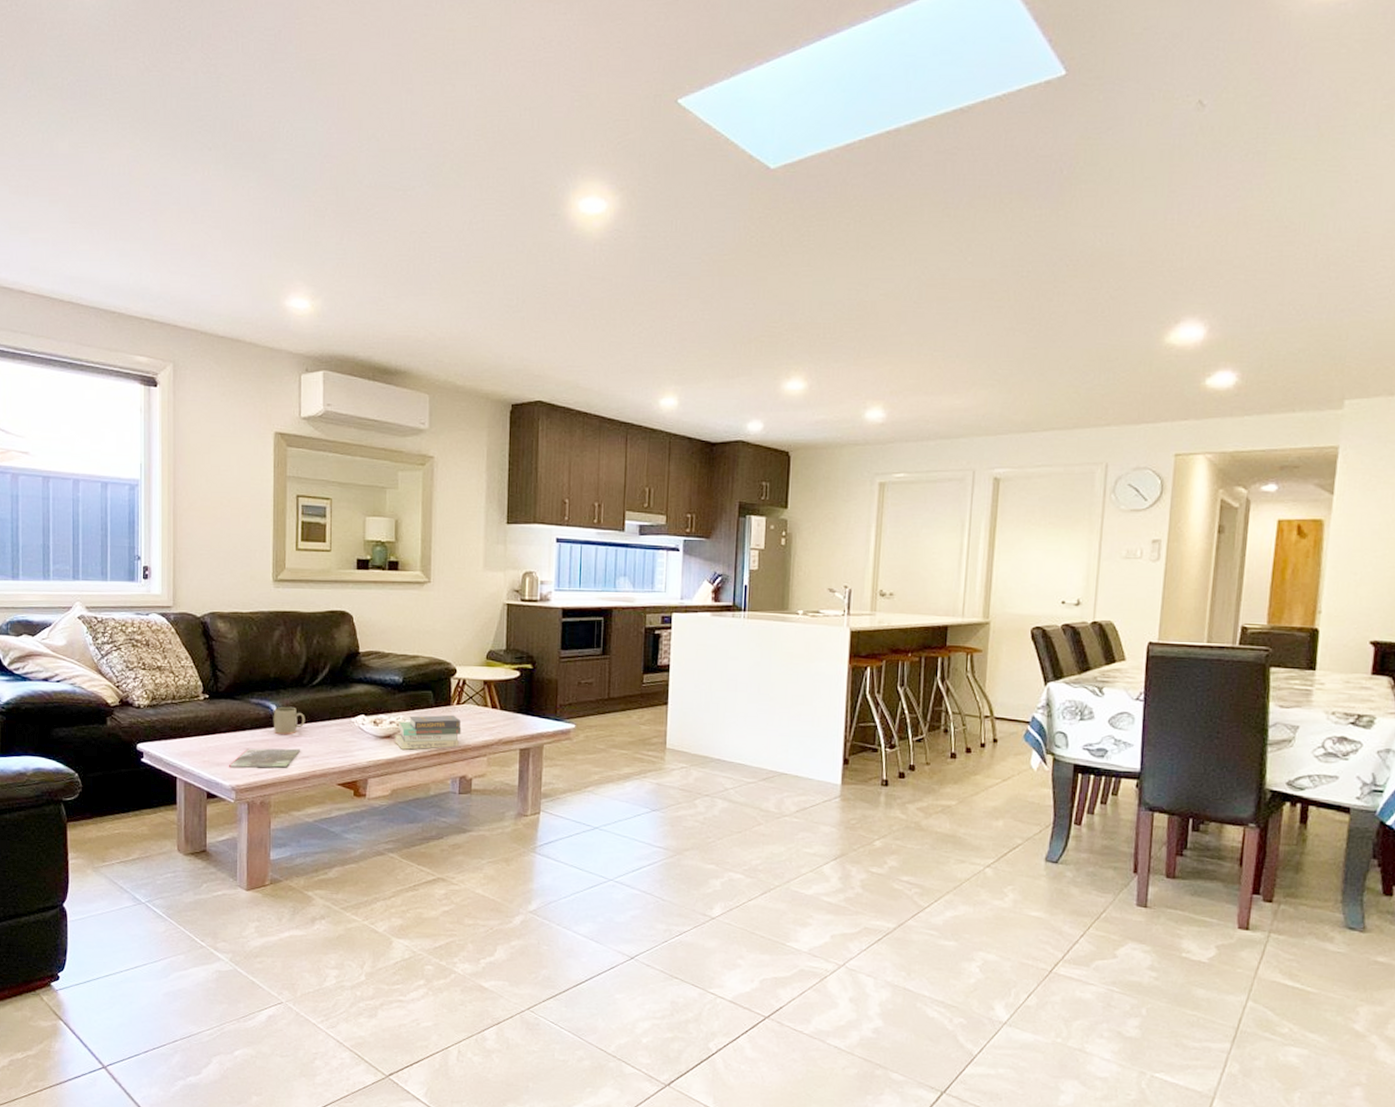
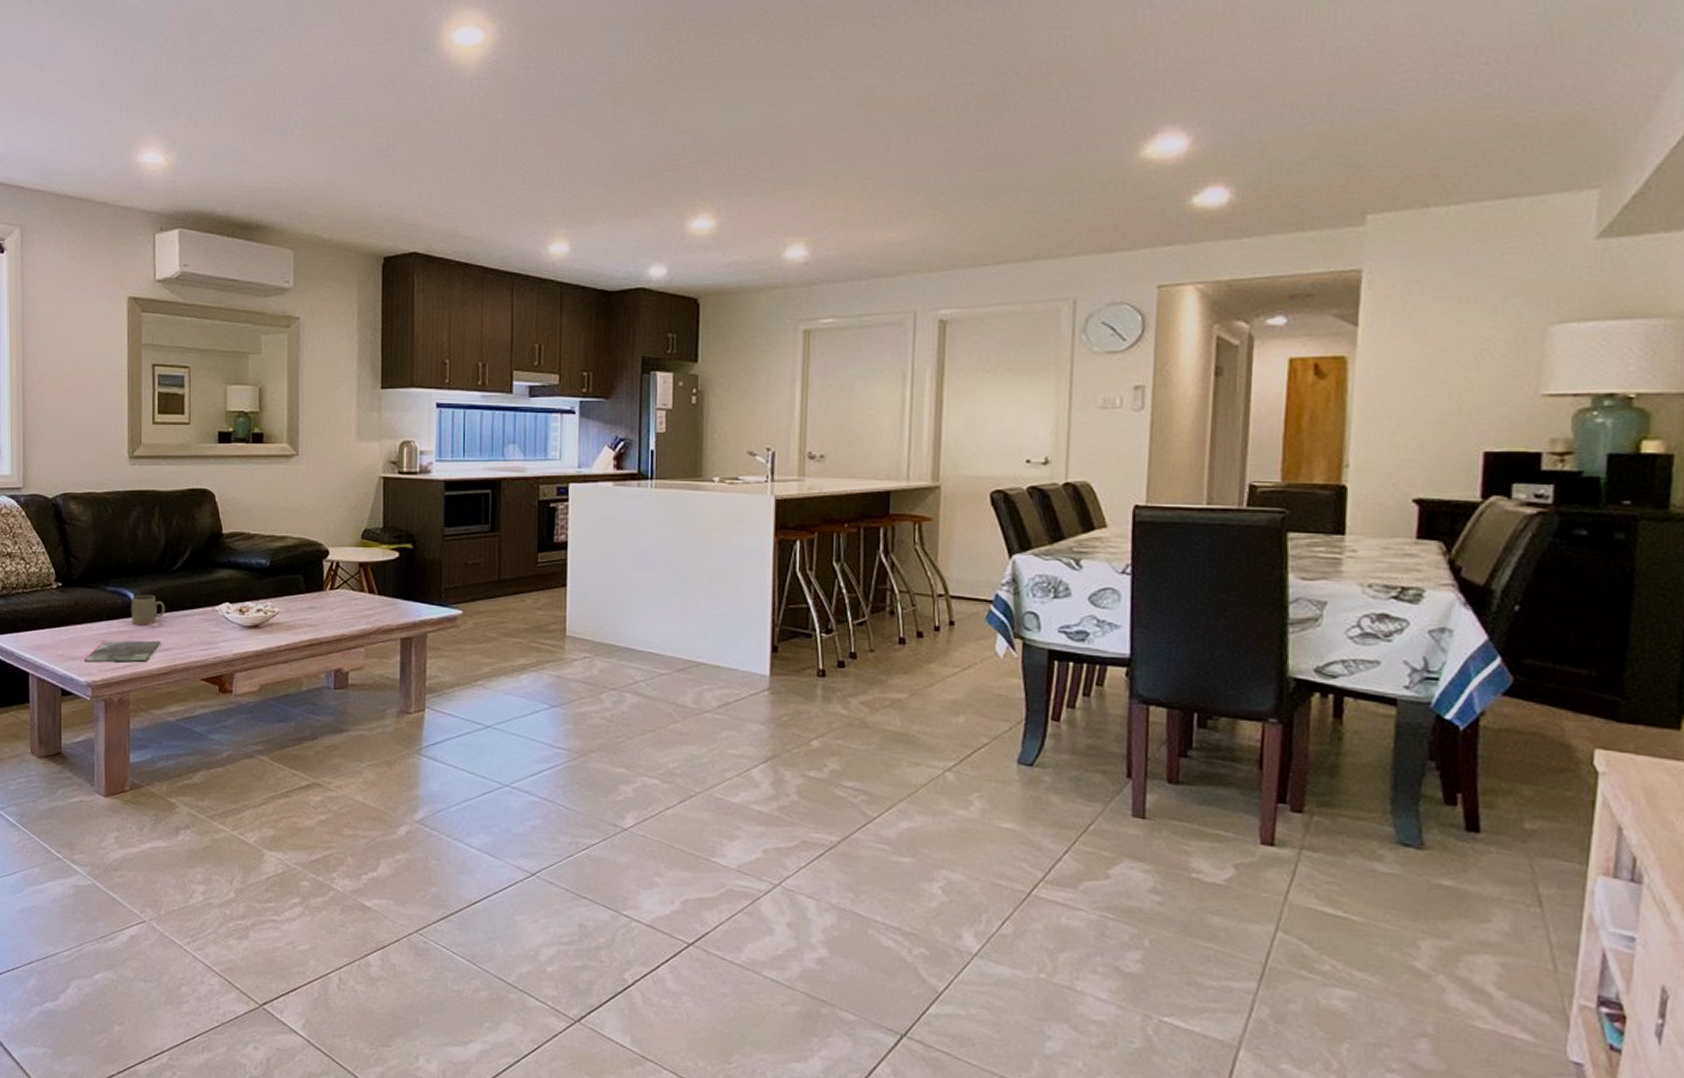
books: present [395,714,462,750] -> none [263,601,336,641]

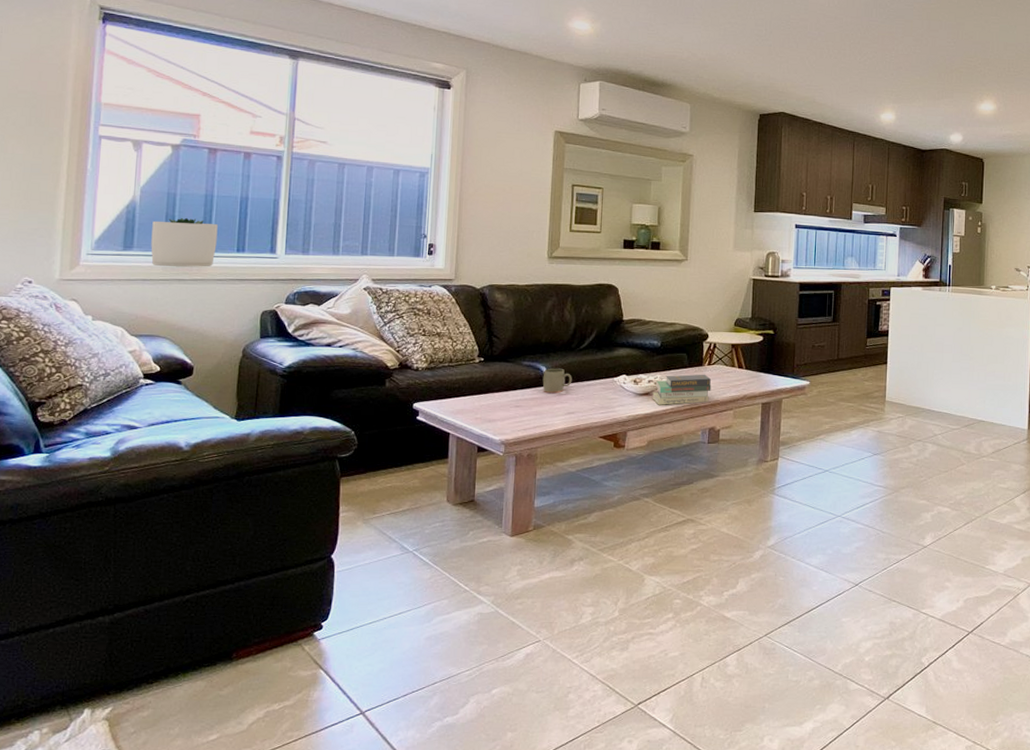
magazine: present [84,640,160,663] -> none [500,405,566,424]
books: none [263,601,336,641] -> present [652,374,712,405]

